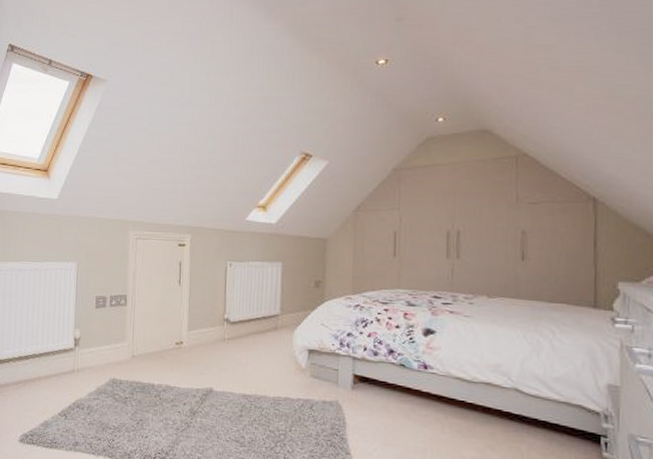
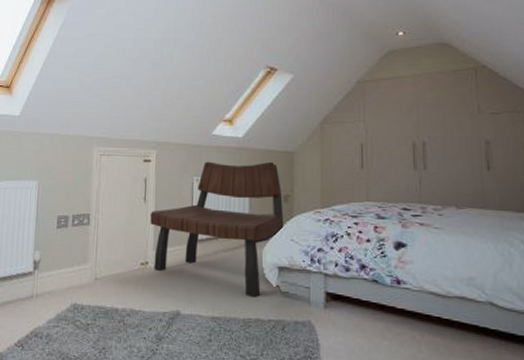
bench: none [185,246,315,377] -> present [150,161,284,297]

